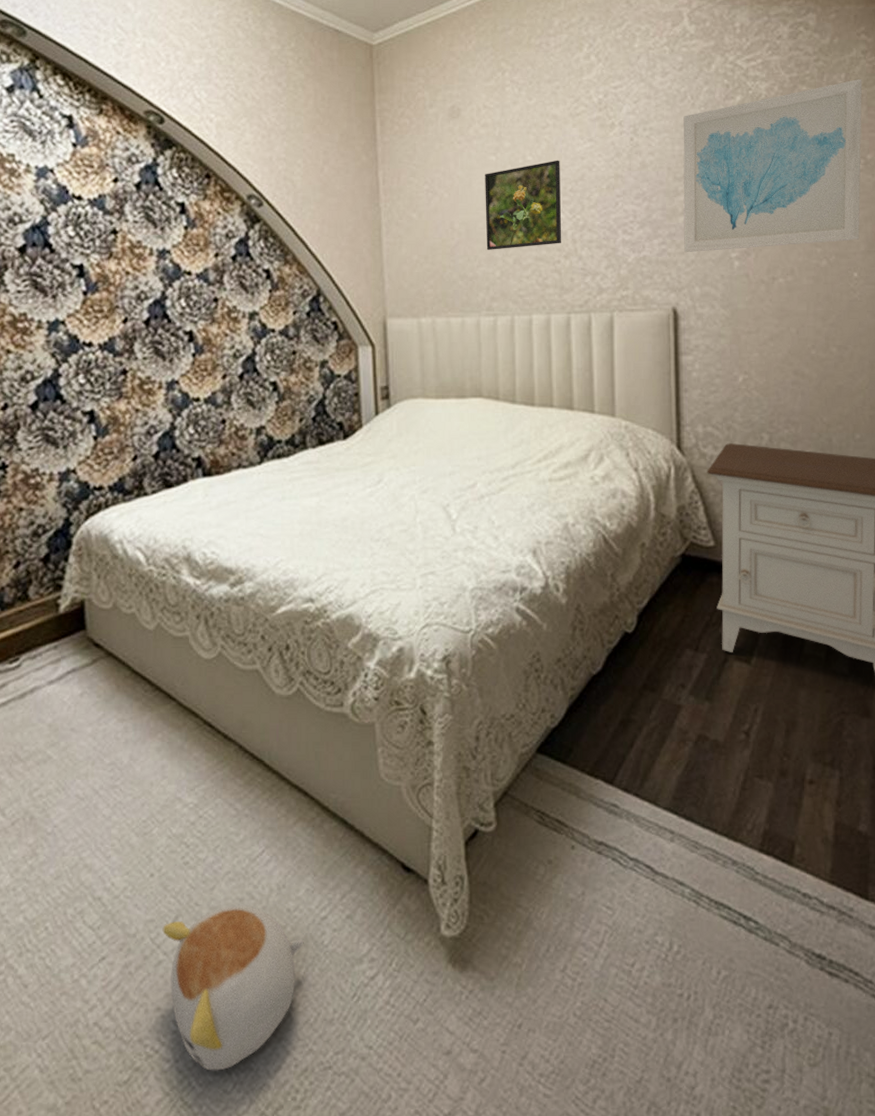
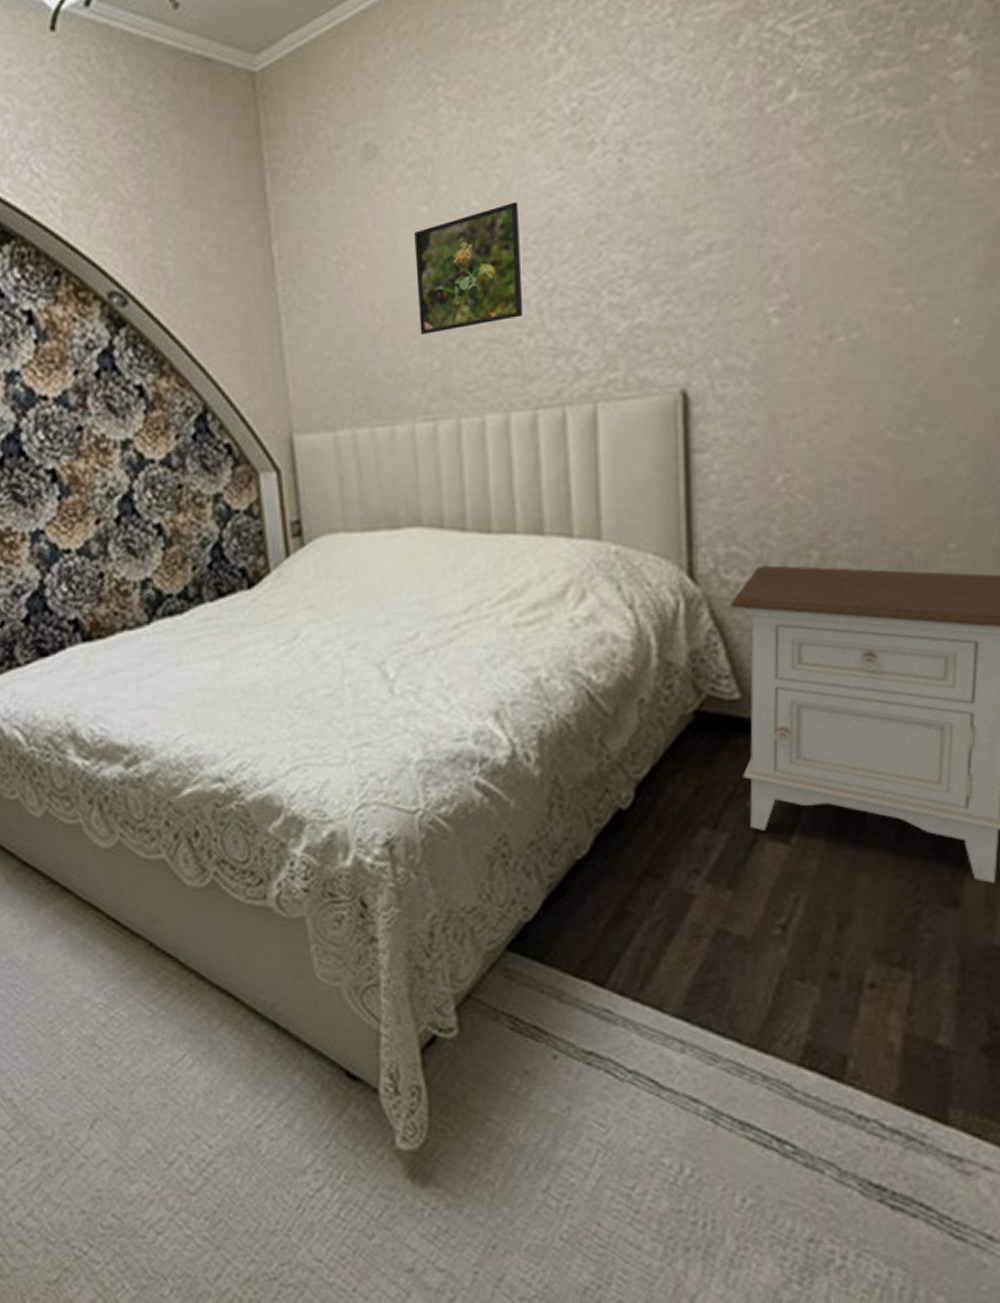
plush toy: present [162,905,304,1071] -> none [80,1110,238,1276]
wall art: present [683,78,863,253] -> none [696,27,977,313]

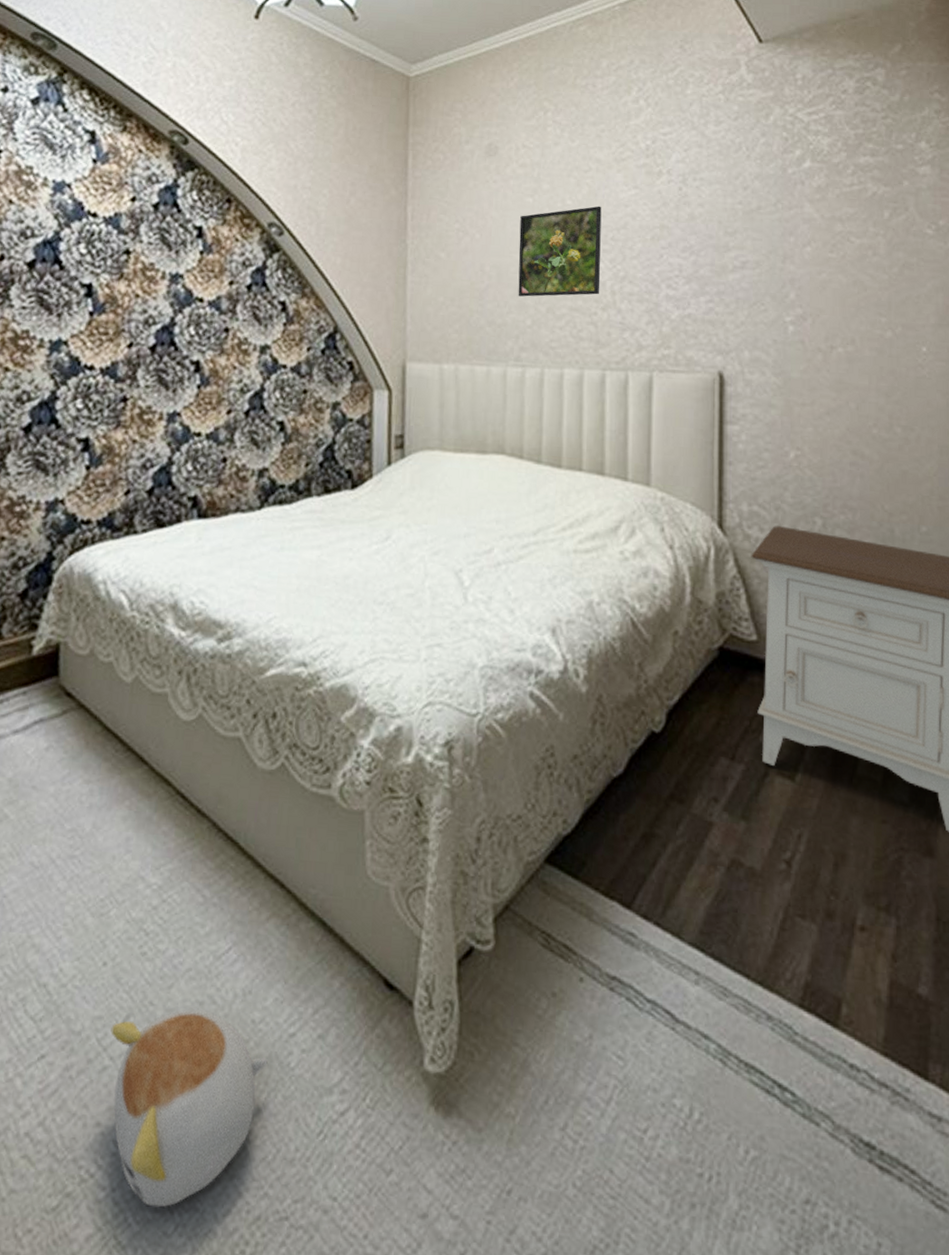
plush toy: none [80,1110,238,1276] -> present [111,1008,268,1208]

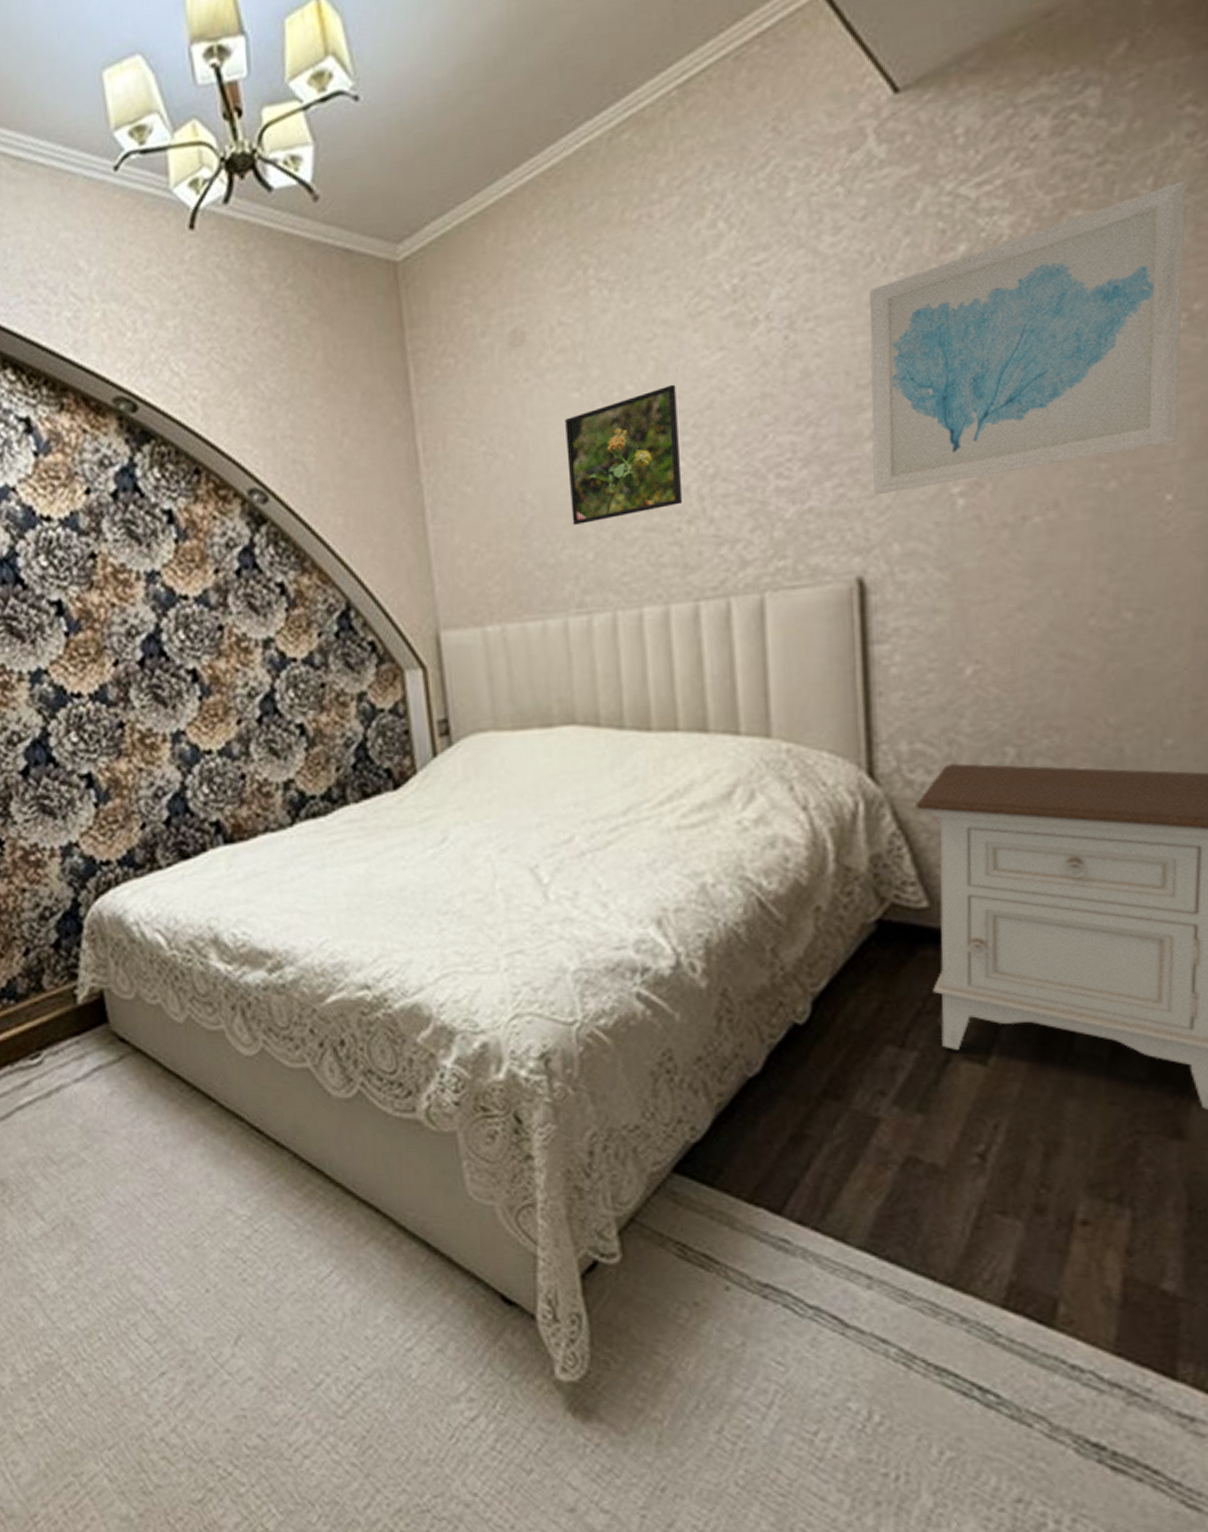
plush toy: present [111,1008,268,1208] -> none [224,1328,387,1501]
wall art: none [733,139,935,313] -> present [869,180,1187,496]

